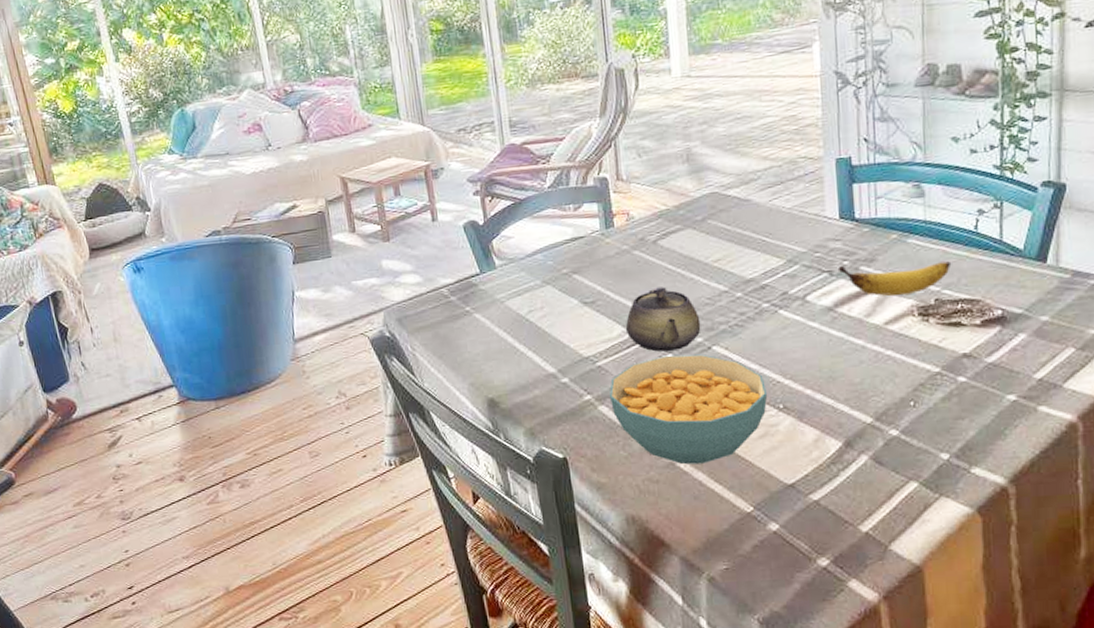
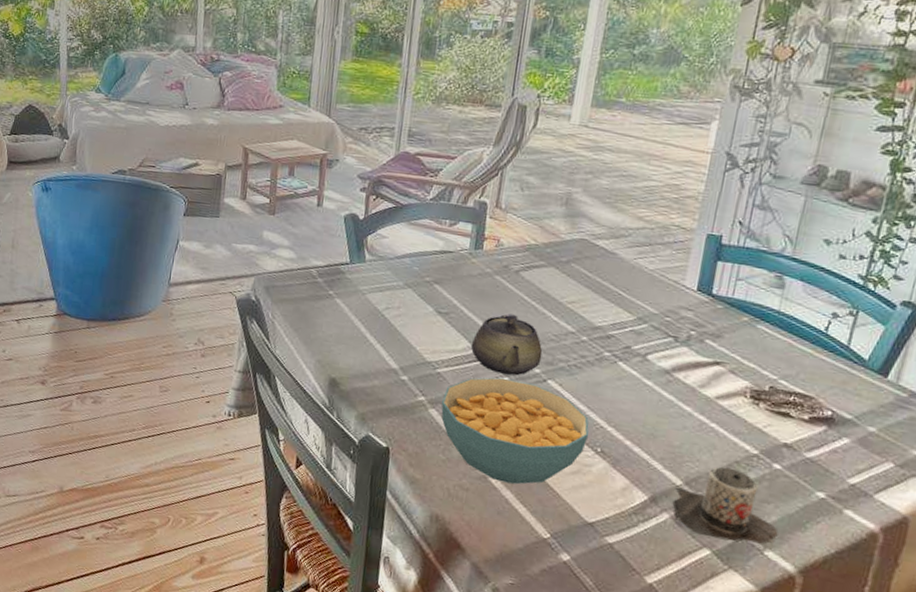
banana: present [837,261,952,297] -> none [683,335,795,377]
mug: none [867,392,980,469] -> present [672,466,779,544]

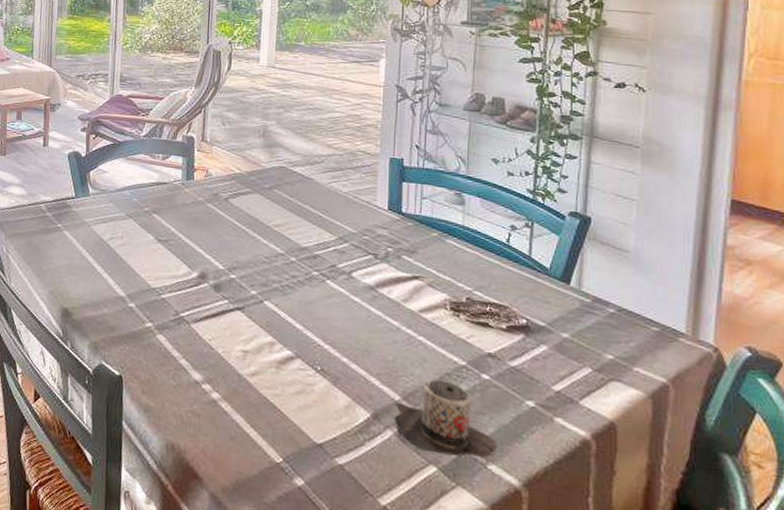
cereal bowl: present [441,377,589,485] -> none [168,300,308,408]
teapot: present [470,313,543,376] -> none [190,238,257,298]

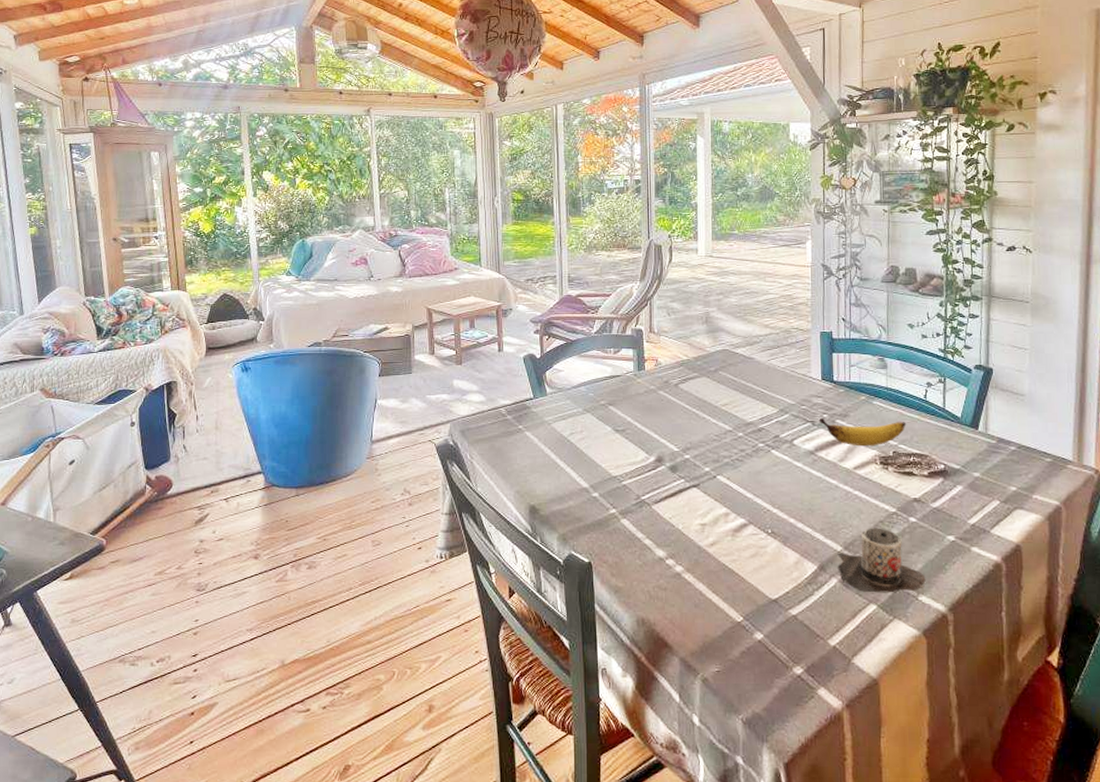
banana: none [382,252,484,290] -> present [818,418,907,447]

